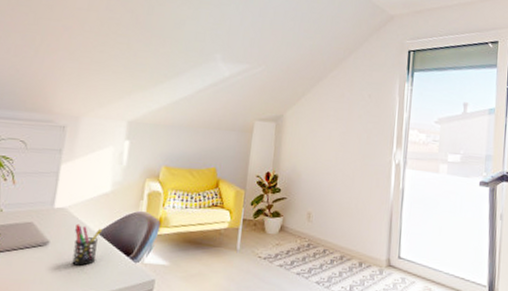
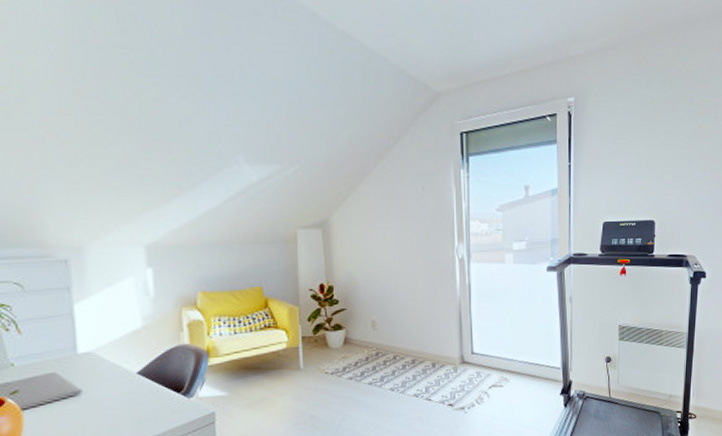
pen holder: present [72,224,102,266] -> none [108,366,142,411]

